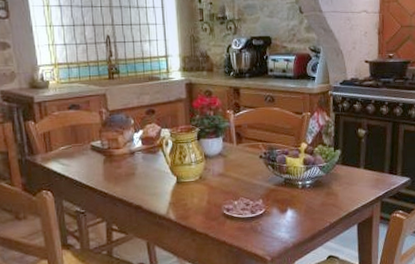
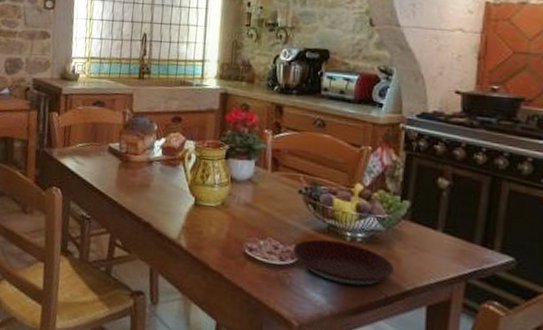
plate: none [260,189,334,222] -> present [293,239,394,287]

